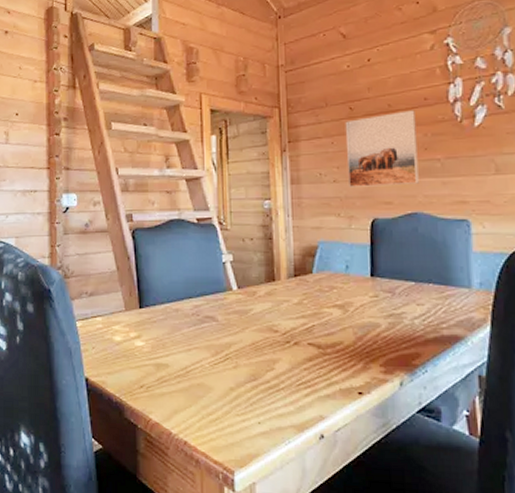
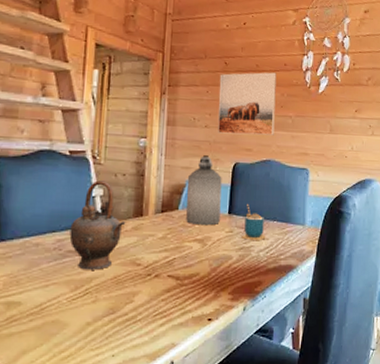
teapot: none [205,246,259,336] -> present [69,180,126,270]
bottle: none [319,212,361,290] -> present [186,154,222,226]
cup: none [389,264,421,307] -> present [241,203,266,241]

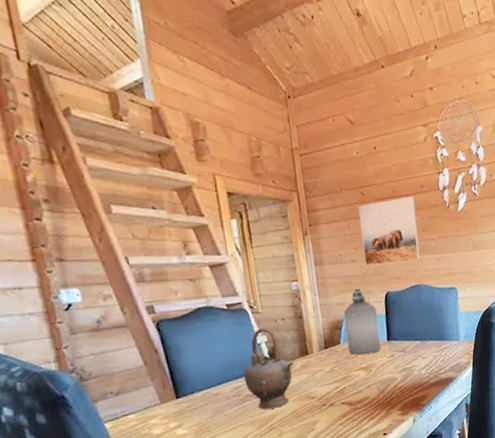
cup: present [241,203,266,241] -> none [402,328,425,362]

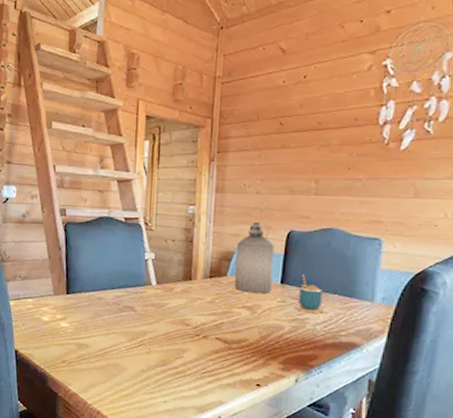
teapot: present [243,327,295,410] -> none [126,245,176,326]
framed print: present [358,196,420,266] -> none [270,129,344,201]
cup: none [402,328,425,362] -> present [295,274,324,315]

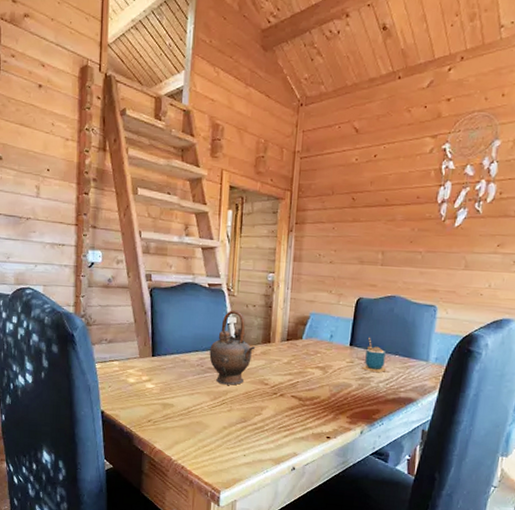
teapot: none [126,245,176,326] -> present [209,310,256,386]
bottle: present [235,221,274,294] -> none [309,289,345,355]

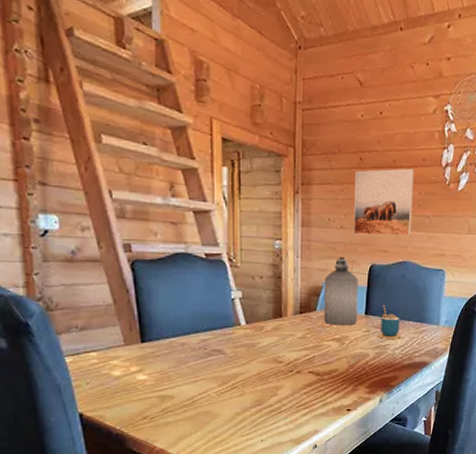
teapot: present [209,310,256,386] -> none [213,283,266,367]
bottle: none [309,289,345,355] -> present [324,256,359,326]
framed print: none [342,206,408,271] -> present [353,168,415,236]

